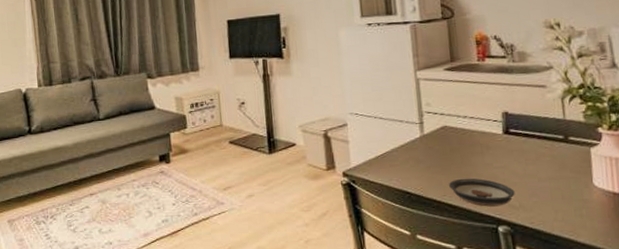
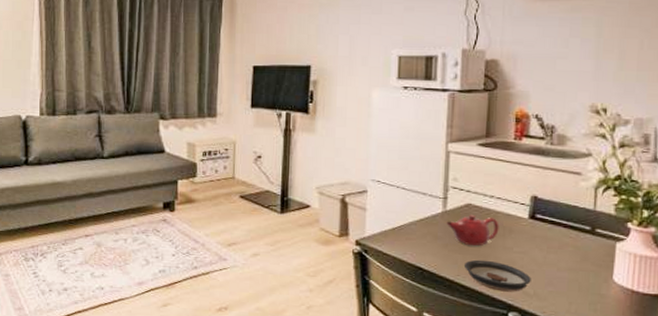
teapot: none [426,136,477,166] -> present [446,214,499,247]

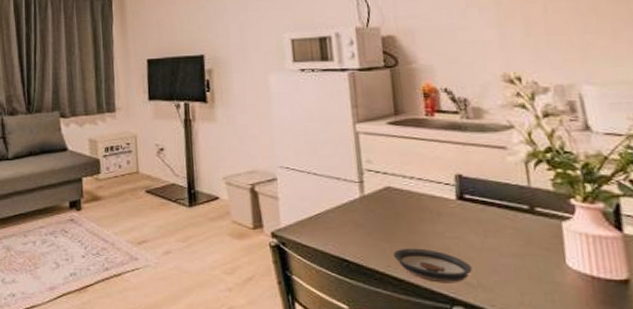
teapot: present [446,214,499,247] -> none [366,198,426,233]

